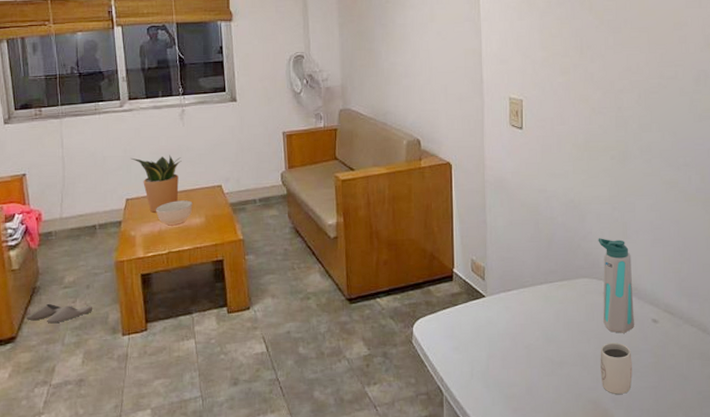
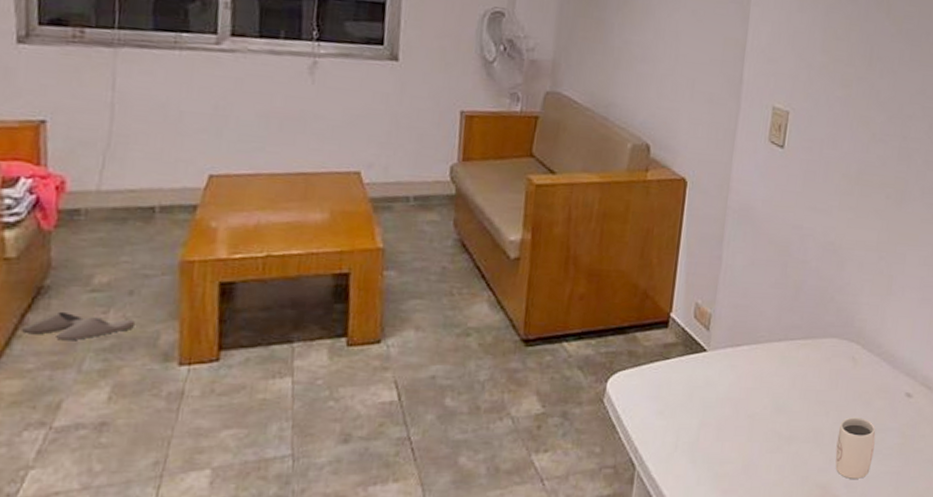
potted plant: present [130,154,182,213] -> none [223,117,304,199]
bowl: present [155,200,193,226] -> none [253,185,314,220]
water bottle: present [598,238,634,333] -> none [848,291,893,407]

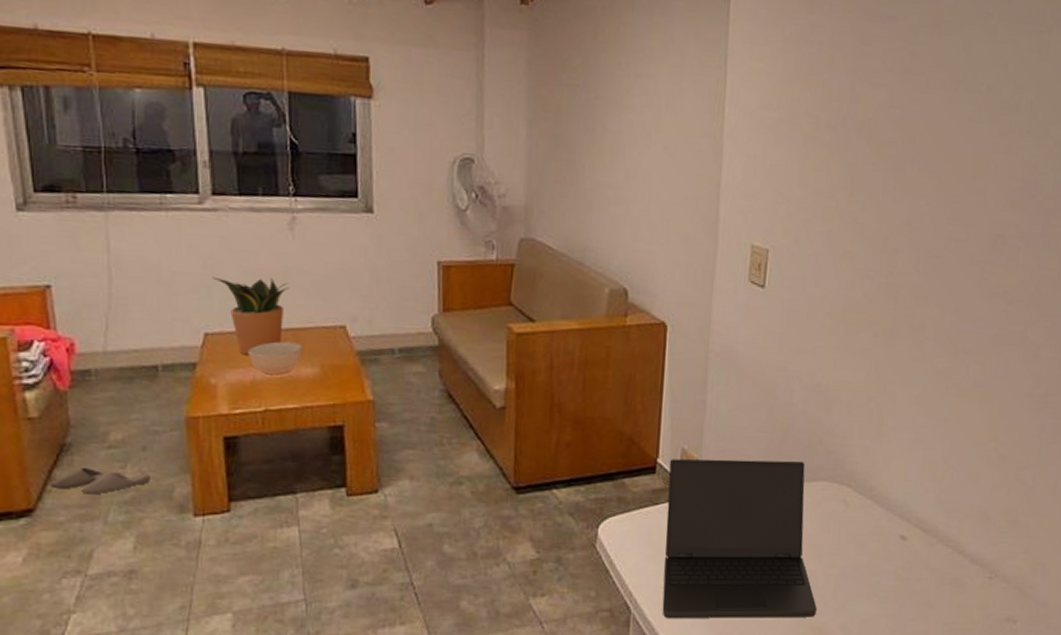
potted plant: none [223,117,304,199] -> present [212,276,289,355]
bowl: none [253,185,314,220] -> present [247,341,303,375]
laptop: none [667,313,822,475] -> present [662,459,817,618]
mug: present [835,417,876,479] -> none [830,561,871,621]

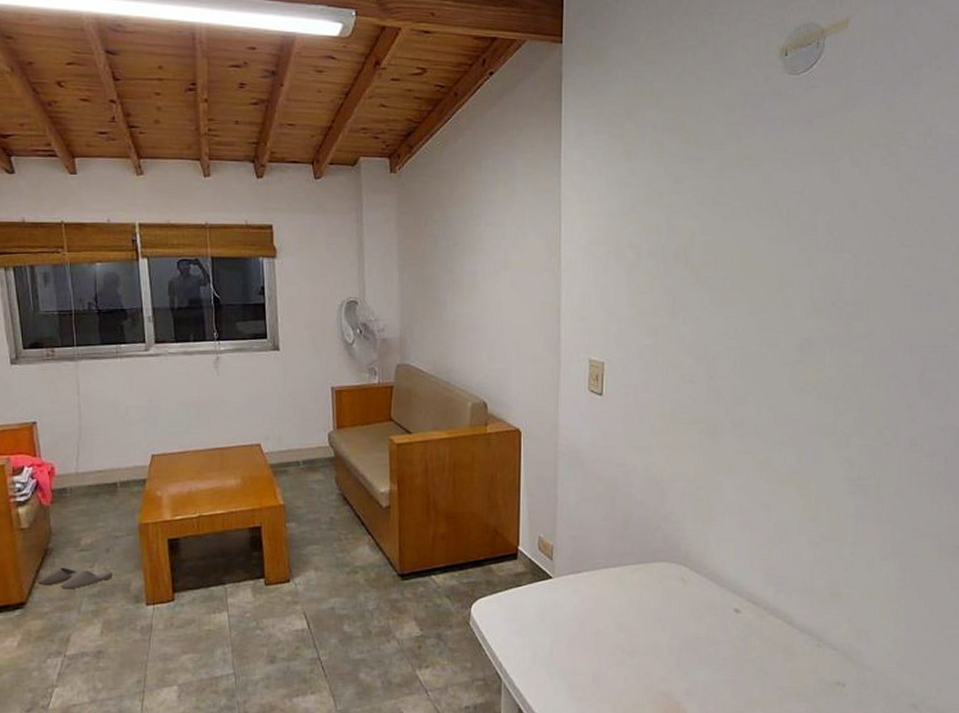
potted plant: present [212,276,289,355] -> none [156,407,216,471]
bowl: present [247,341,303,375] -> none [184,459,227,487]
laptop: present [662,459,817,618] -> none [528,545,663,686]

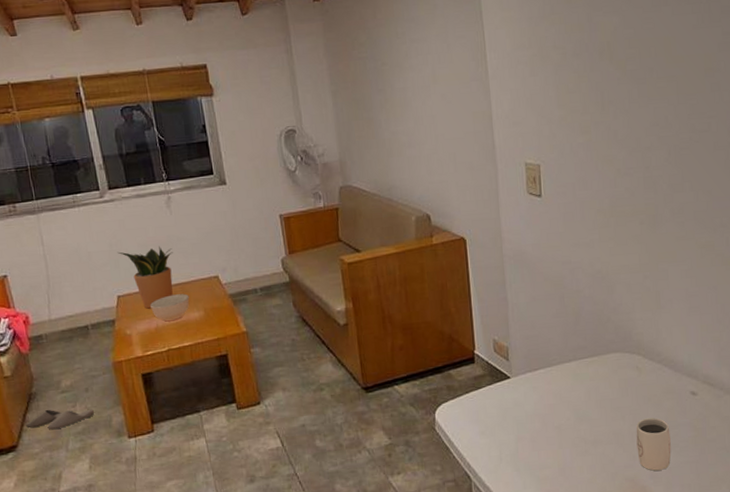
potted plant: none [156,407,216,471] -> present [117,246,173,309]
bowl: none [184,459,227,487] -> present [149,294,190,322]
mug: none [674,632,710,687] -> present [636,418,671,471]

